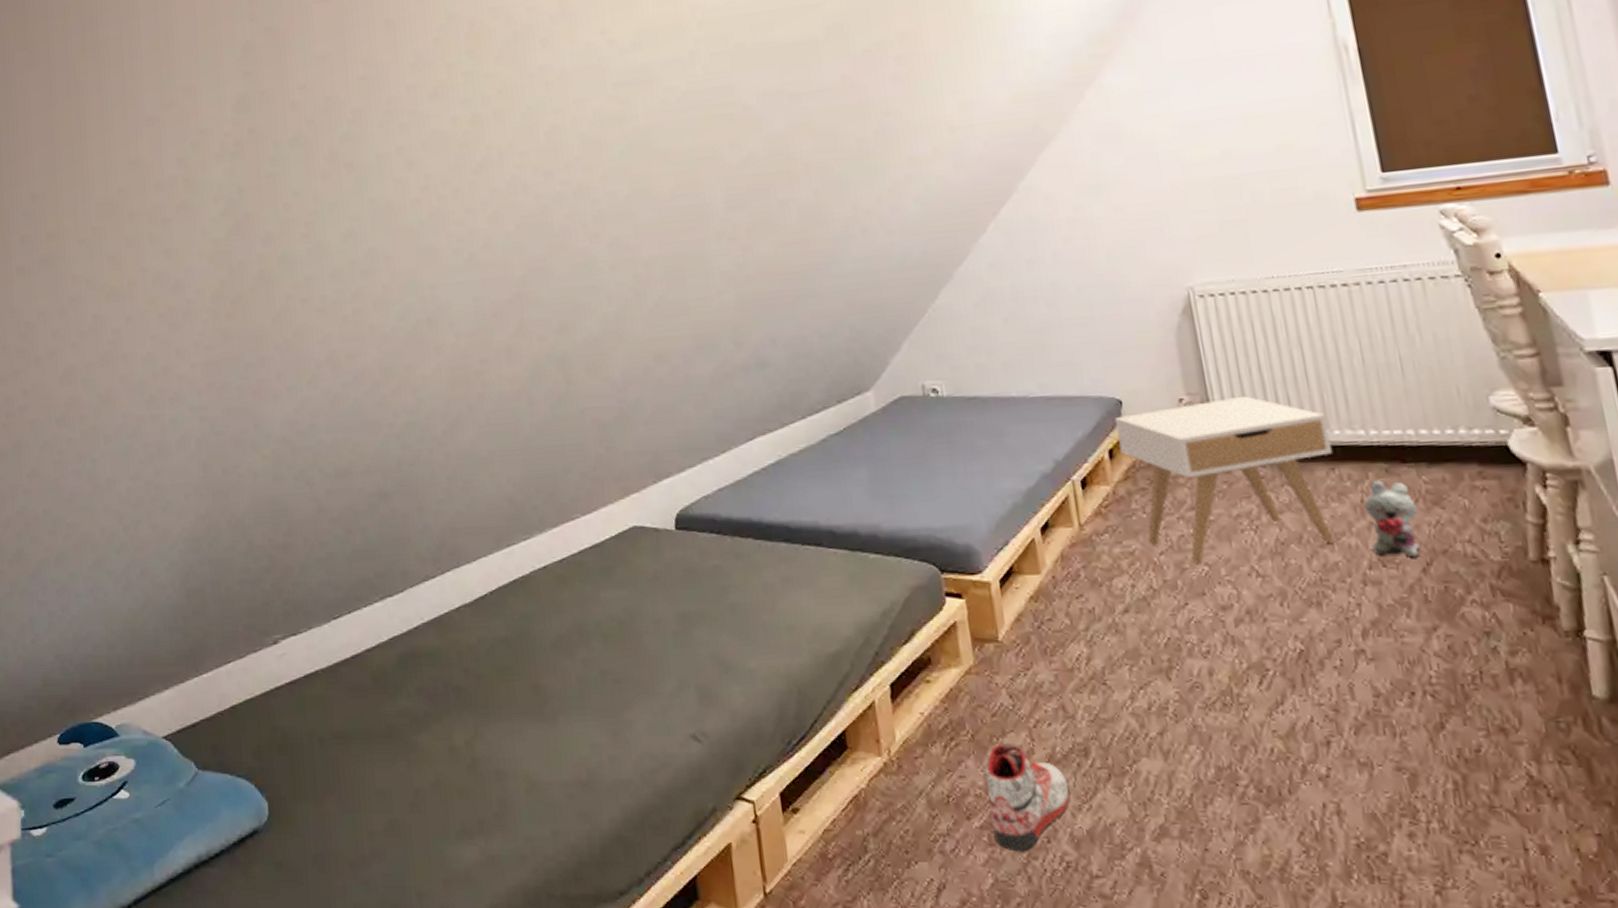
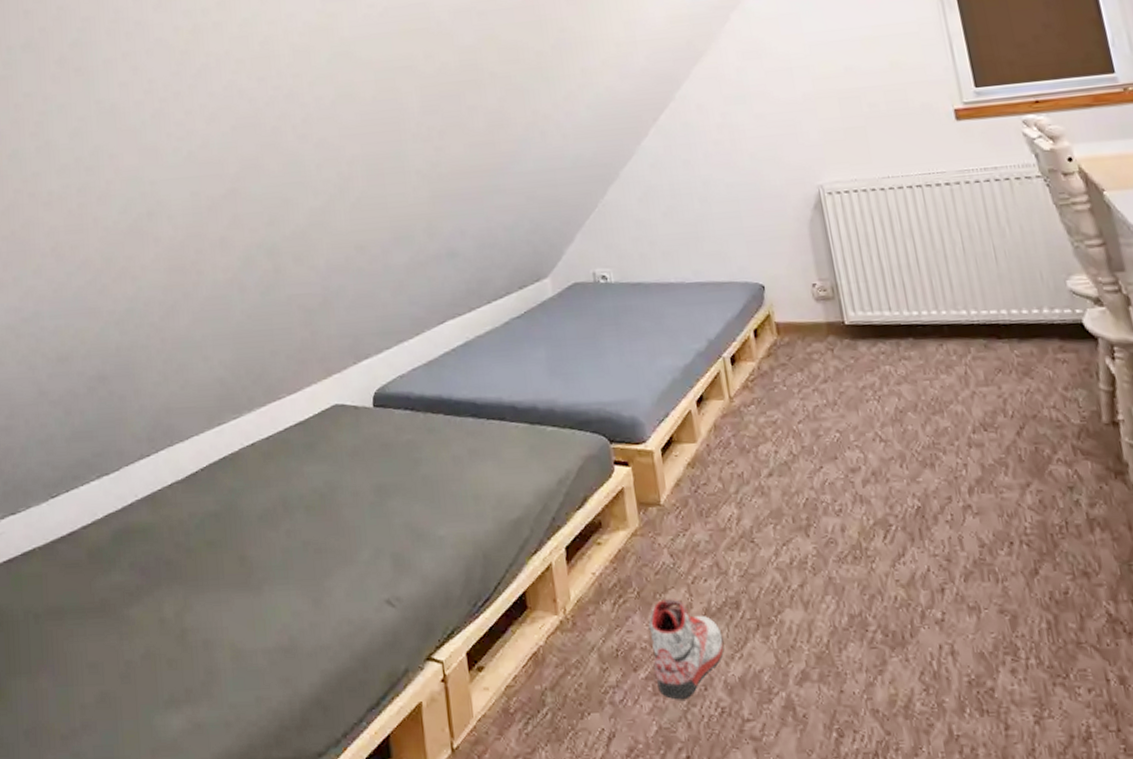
nightstand: present [1114,395,1334,564] -> none [758,281,944,431]
plush toy: present [1363,480,1420,558] -> none [967,354,1014,422]

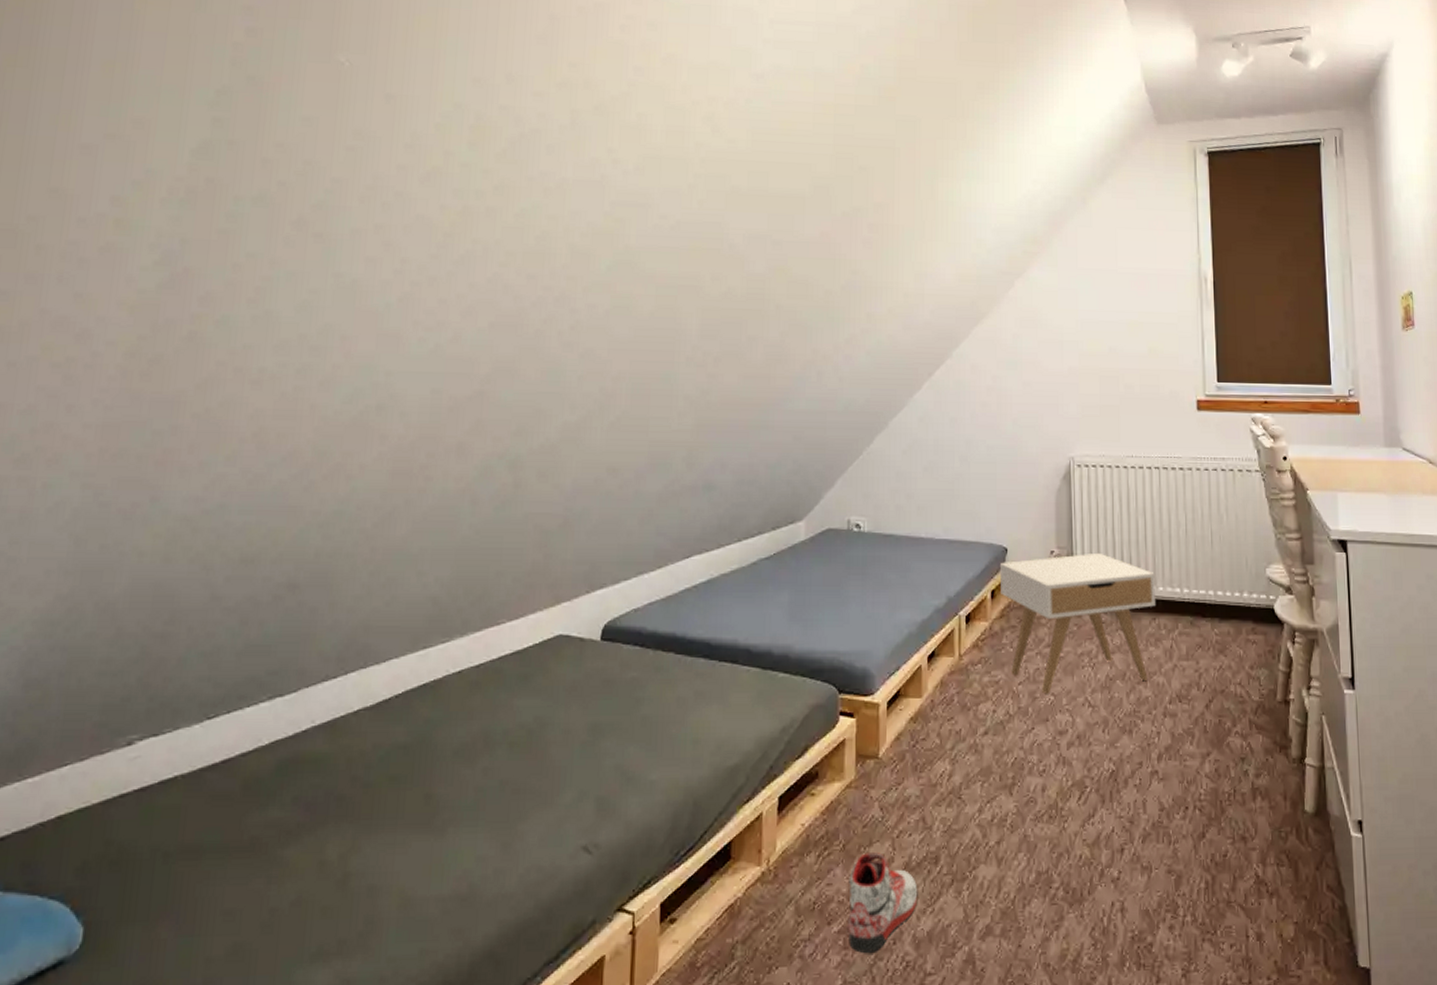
nightstand: none [758,281,944,431] -> present [999,552,1157,694]

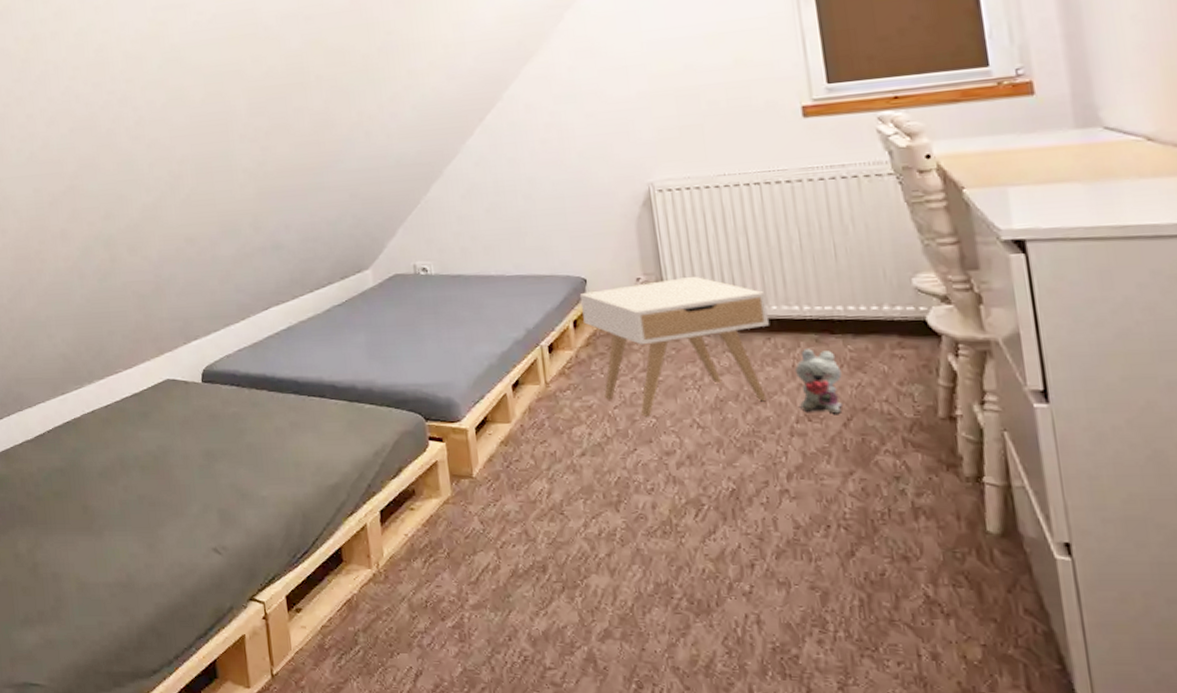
sneaker: present [848,852,918,954] -> none [457,560,529,647]
plush toy: none [1172,631,1208,695] -> present [794,349,842,414]

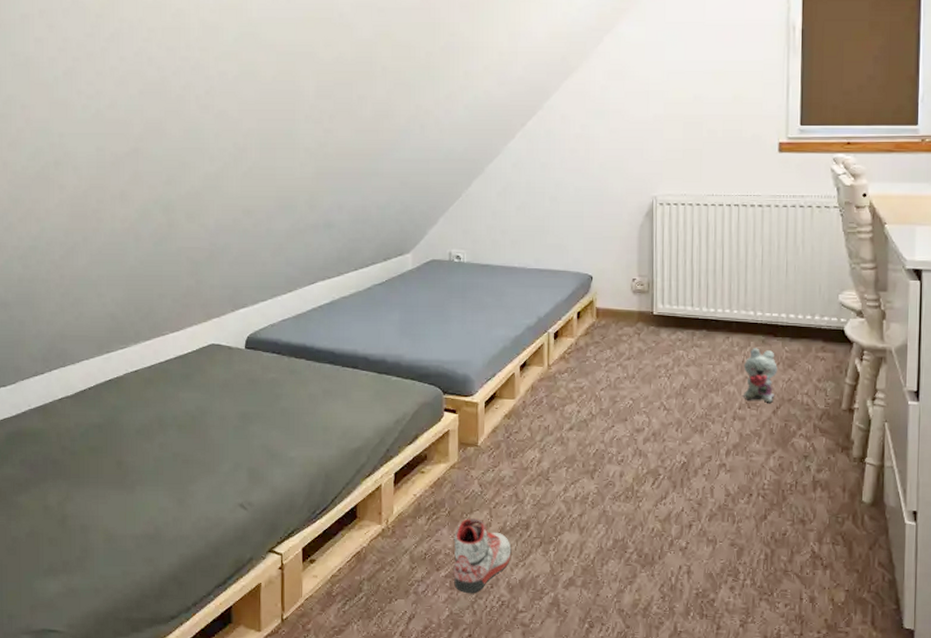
sneaker: none [457,560,529,647] -> present [453,518,512,594]
nightstand: present [579,276,770,417] -> none [585,280,731,399]

